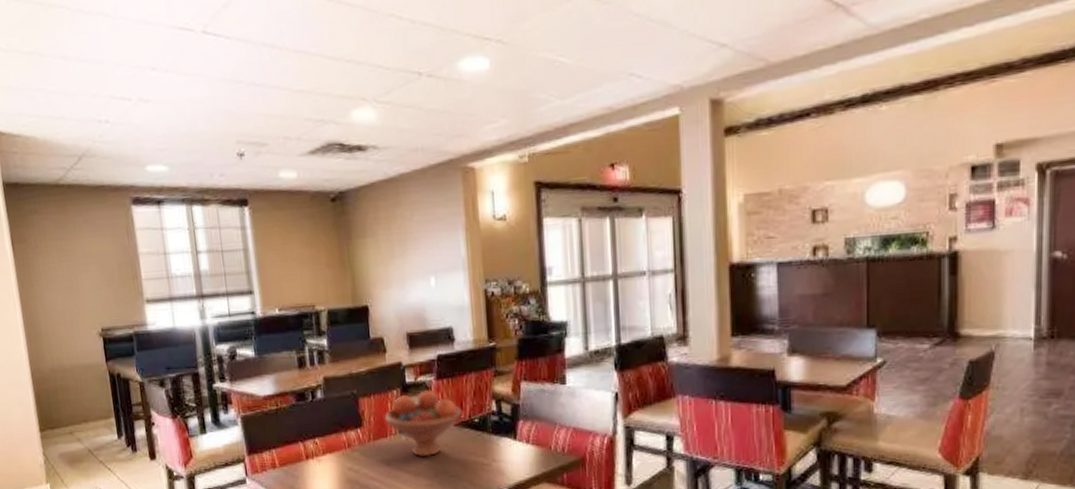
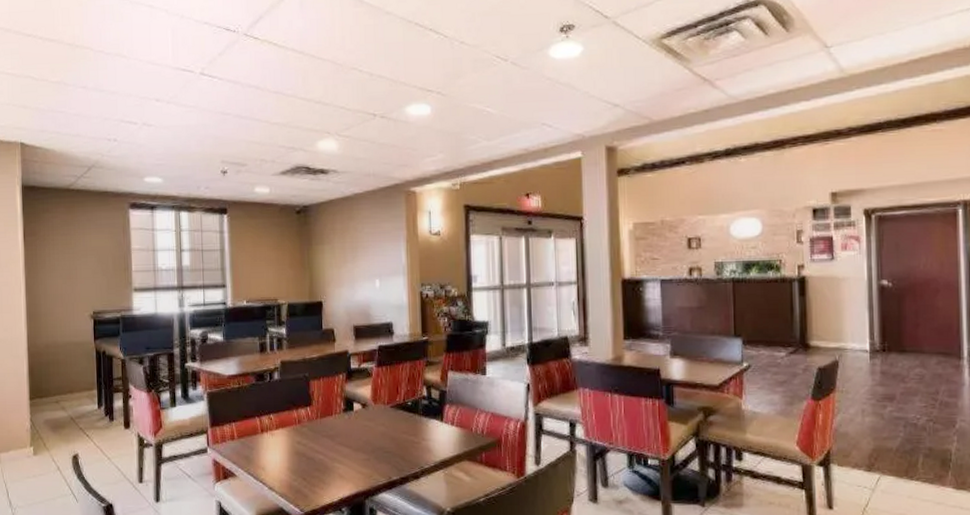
fruit bowl: present [384,390,463,457] -> none [331,376,399,435]

